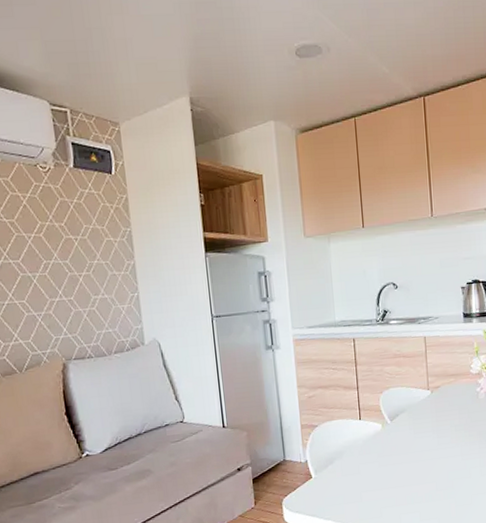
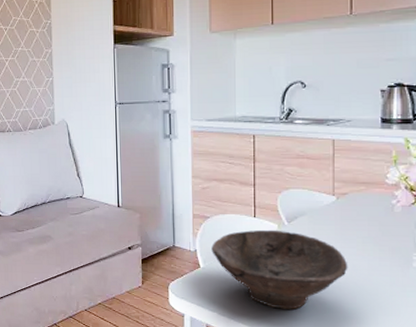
bowl: none [321,429,445,506] -> present [211,229,348,310]

